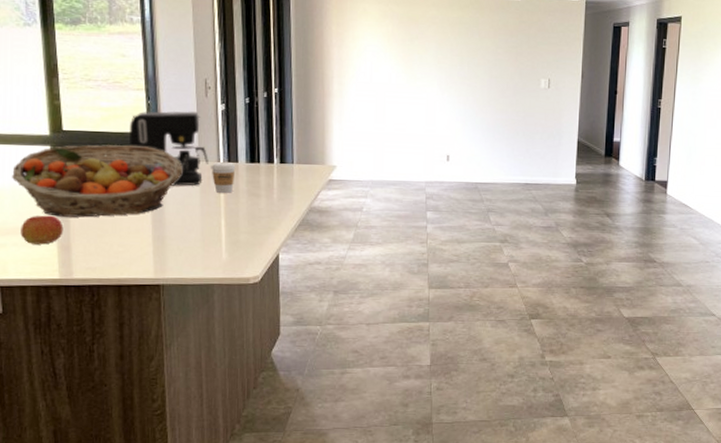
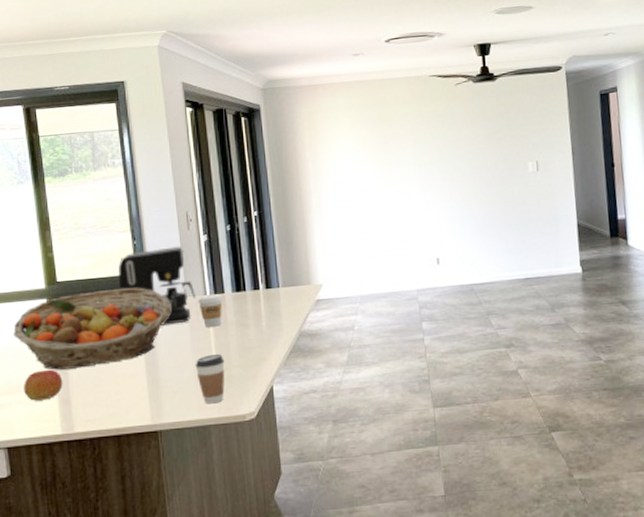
coffee cup: none [203,219,233,265] -> present [195,354,225,404]

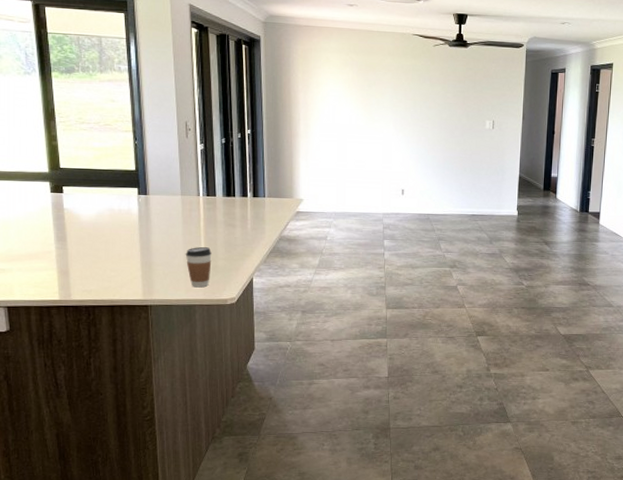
fruit basket: present [13,287,172,370] -> none [16,180,167,246]
apple: present [24,369,63,401] -> none [25,243,62,270]
coffee maker: present [119,246,195,325] -> none [119,150,189,218]
coffee cup: present [198,293,222,327] -> none [192,195,213,224]

